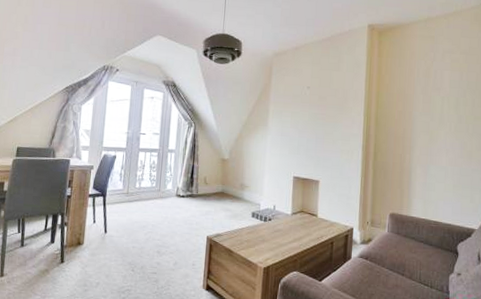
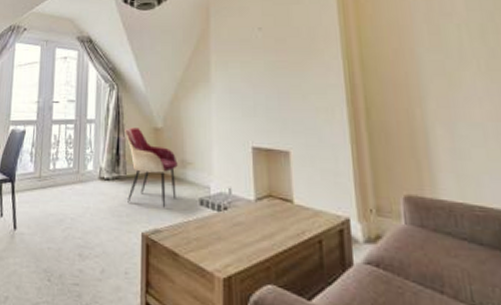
armchair: none [197,157,238,218] -> present [125,127,178,208]

